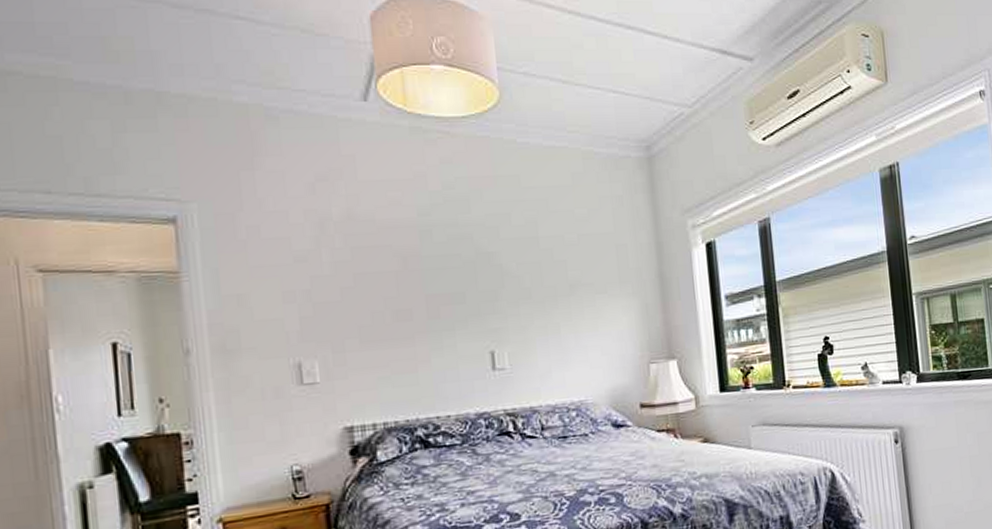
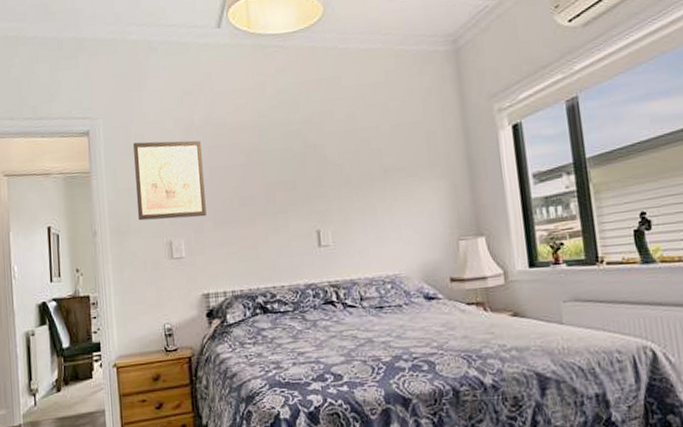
wall art: none [244,236,349,337] -> present [133,140,207,221]

